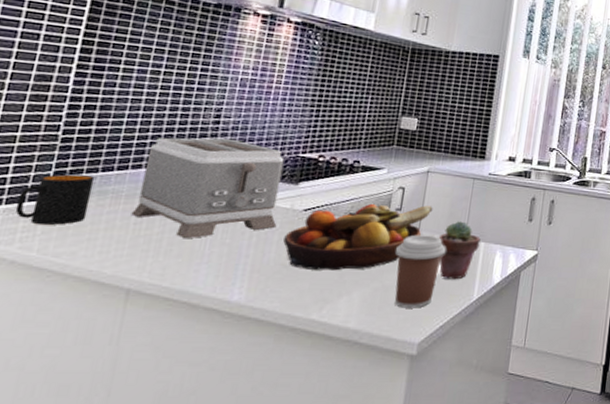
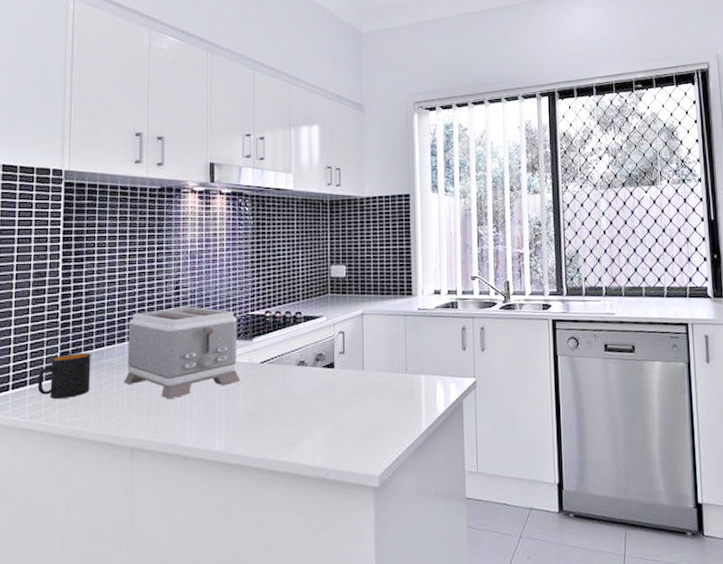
fruit bowl: present [283,203,433,271] -> none [248,346,372,417]
coffee cup: present [395,234,447,308] -> none [346,373,390,444]
potted succulent: present [438,221,481,280] -> none [381,357,420,414]

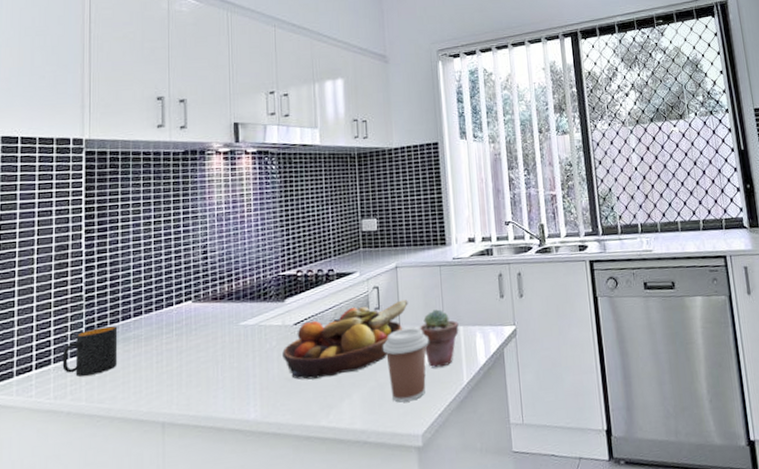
toaster: present [124,306,241,400] -> none [152,270,274,369]
fruit bowl: none [248,346,372,417] -> present [282,300,408,380]
coffee cup: none [346,373,390,444] -> present [383,327,429,403]
potted succulent: none [381,357,420,414] -> present [419,309,459,369]

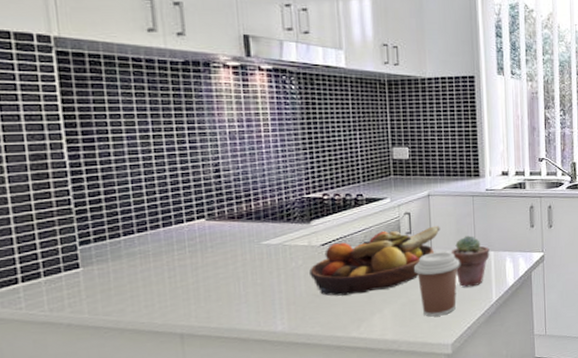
mug: present [62,326,118,377] -> none [54,241,123,290]

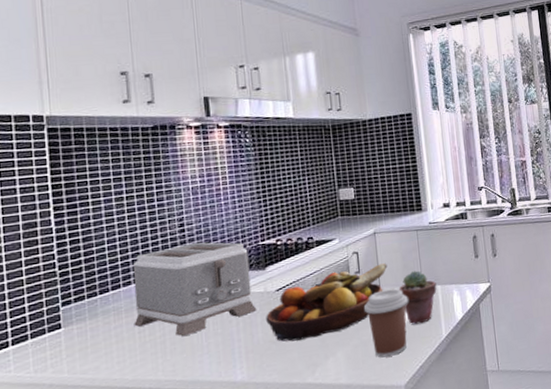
toaster: none [161,190,300,285] -> present [132,242,257,337]

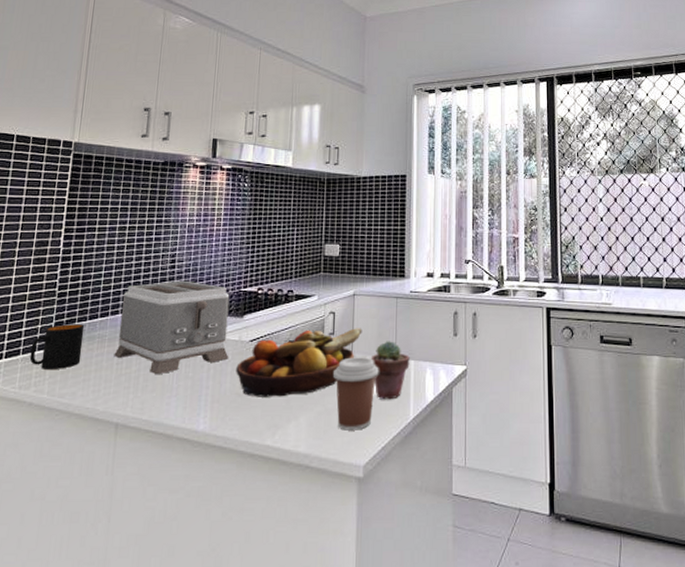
mug: none [39,300,99,350] -> present [29,324,85,369]

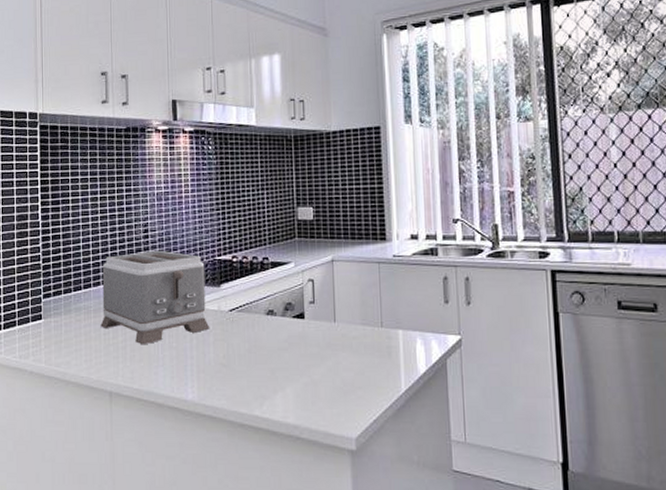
mug: present [29,324,85,369] -> none [25,296,71,340]
fruit bowl: present [236,328,362,397] -> none [218,296,344,368]
coffee cup: present [334,357,379,431] -> none [317,326,365,402]
potted succulent: present [370,341,410,400] -> none [355,309,398,371]

